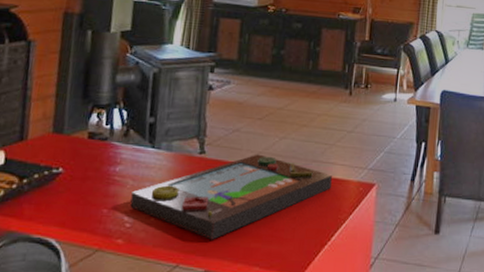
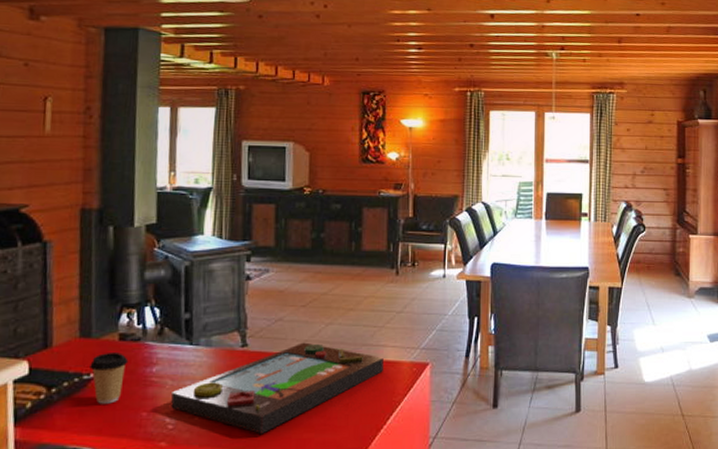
coffee cup: none [59,149,95,198] -> present [90,353,129,404]

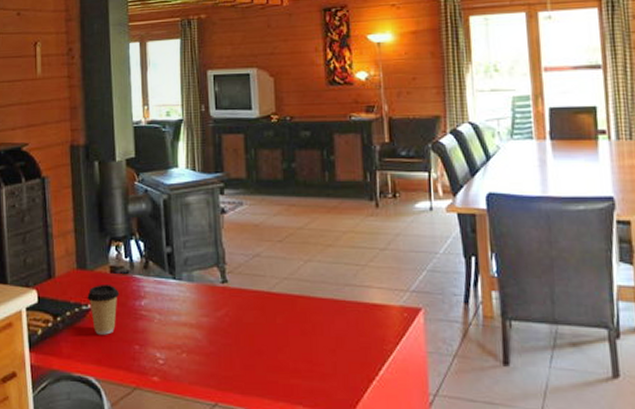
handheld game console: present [171,342,384,435] -> none [160,280,370,376]

